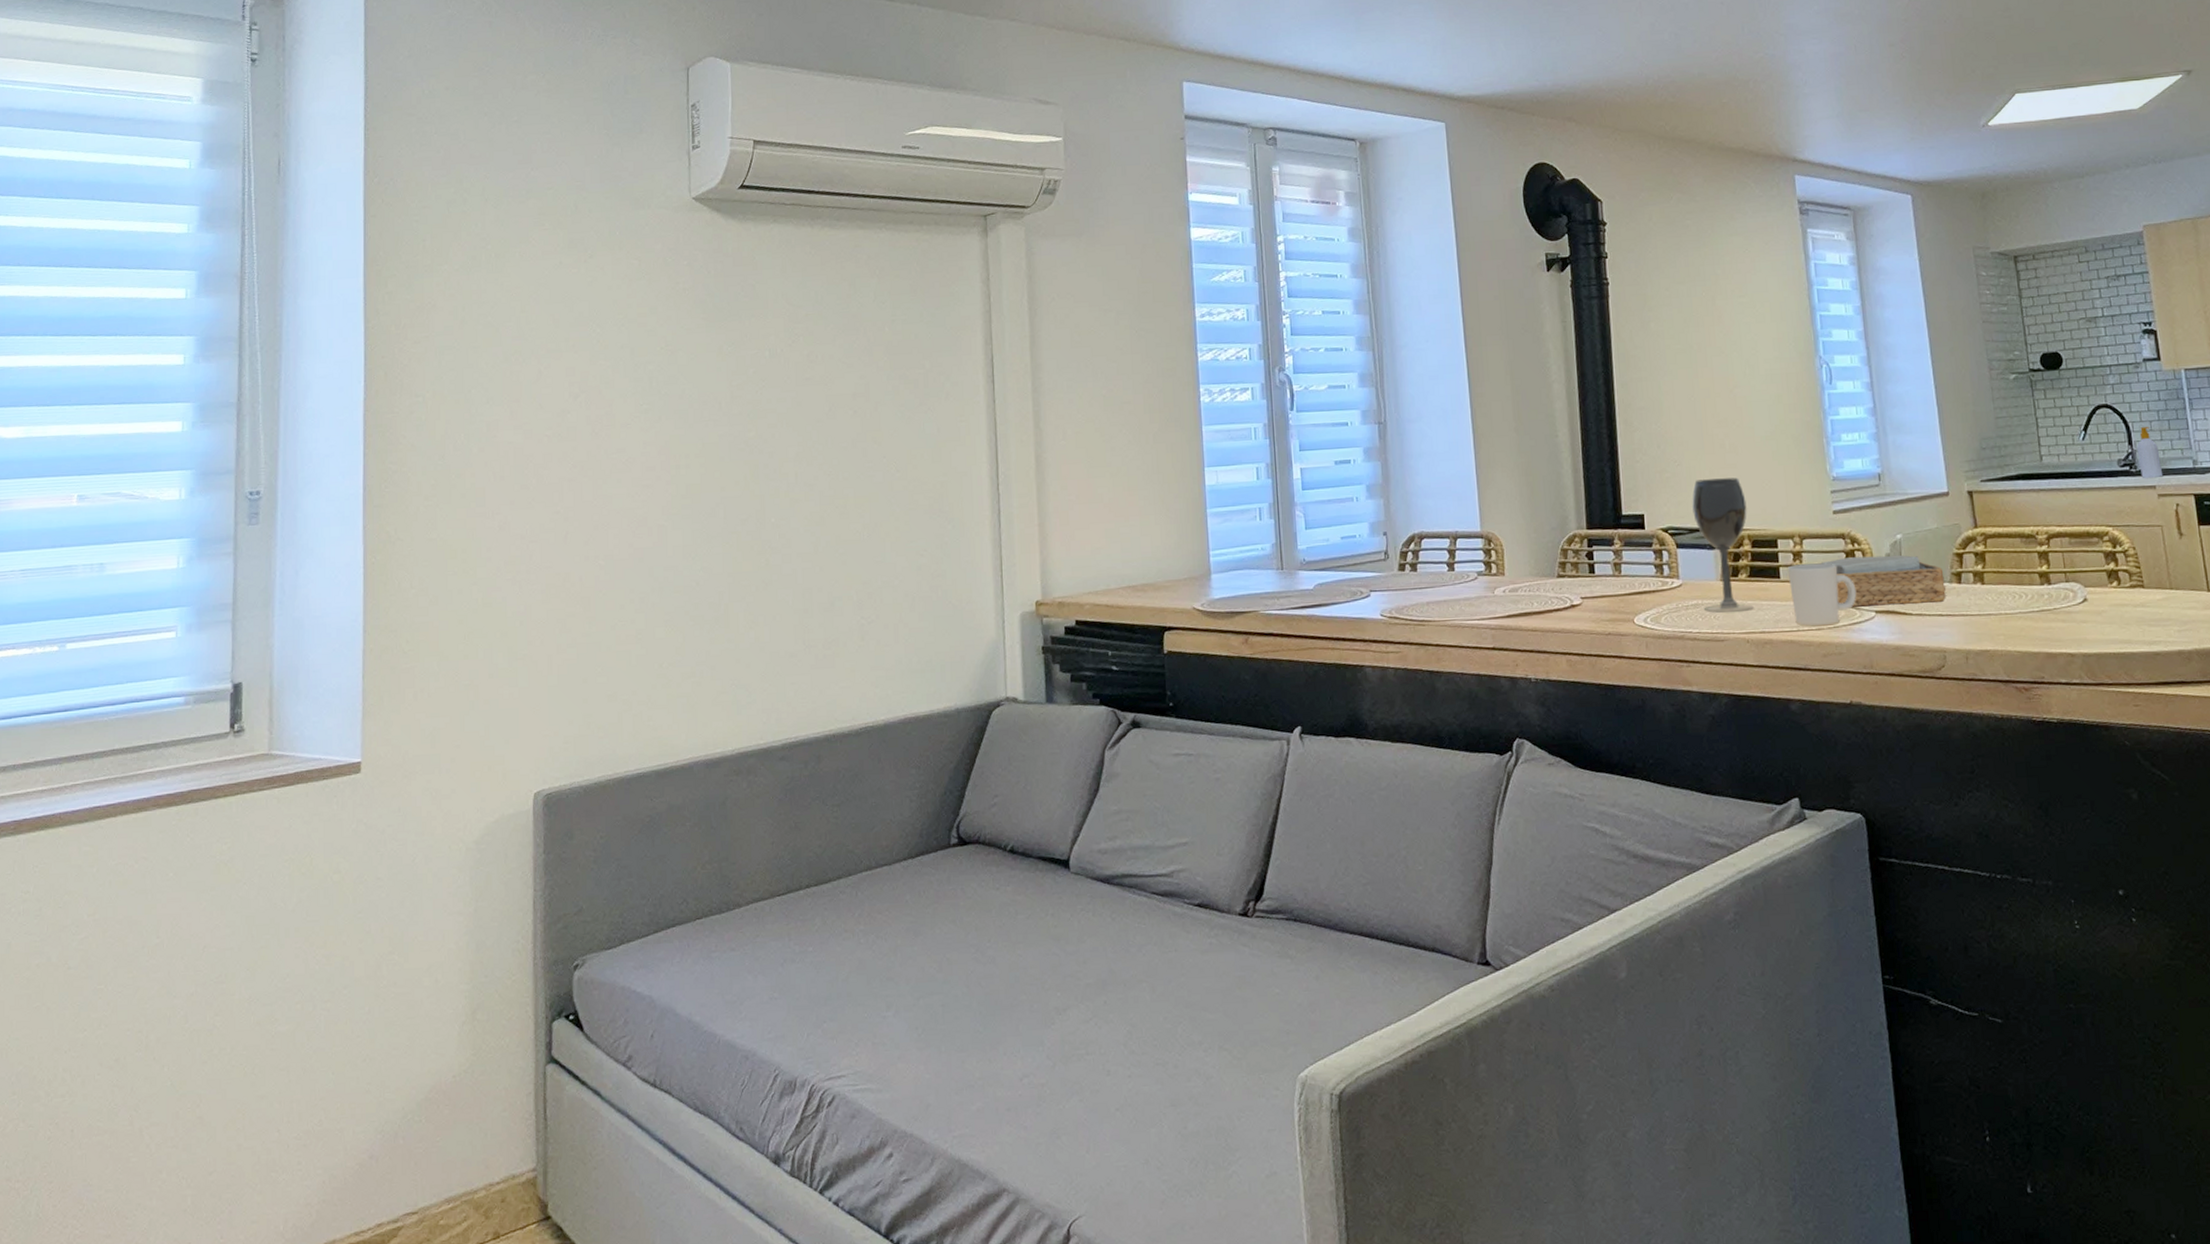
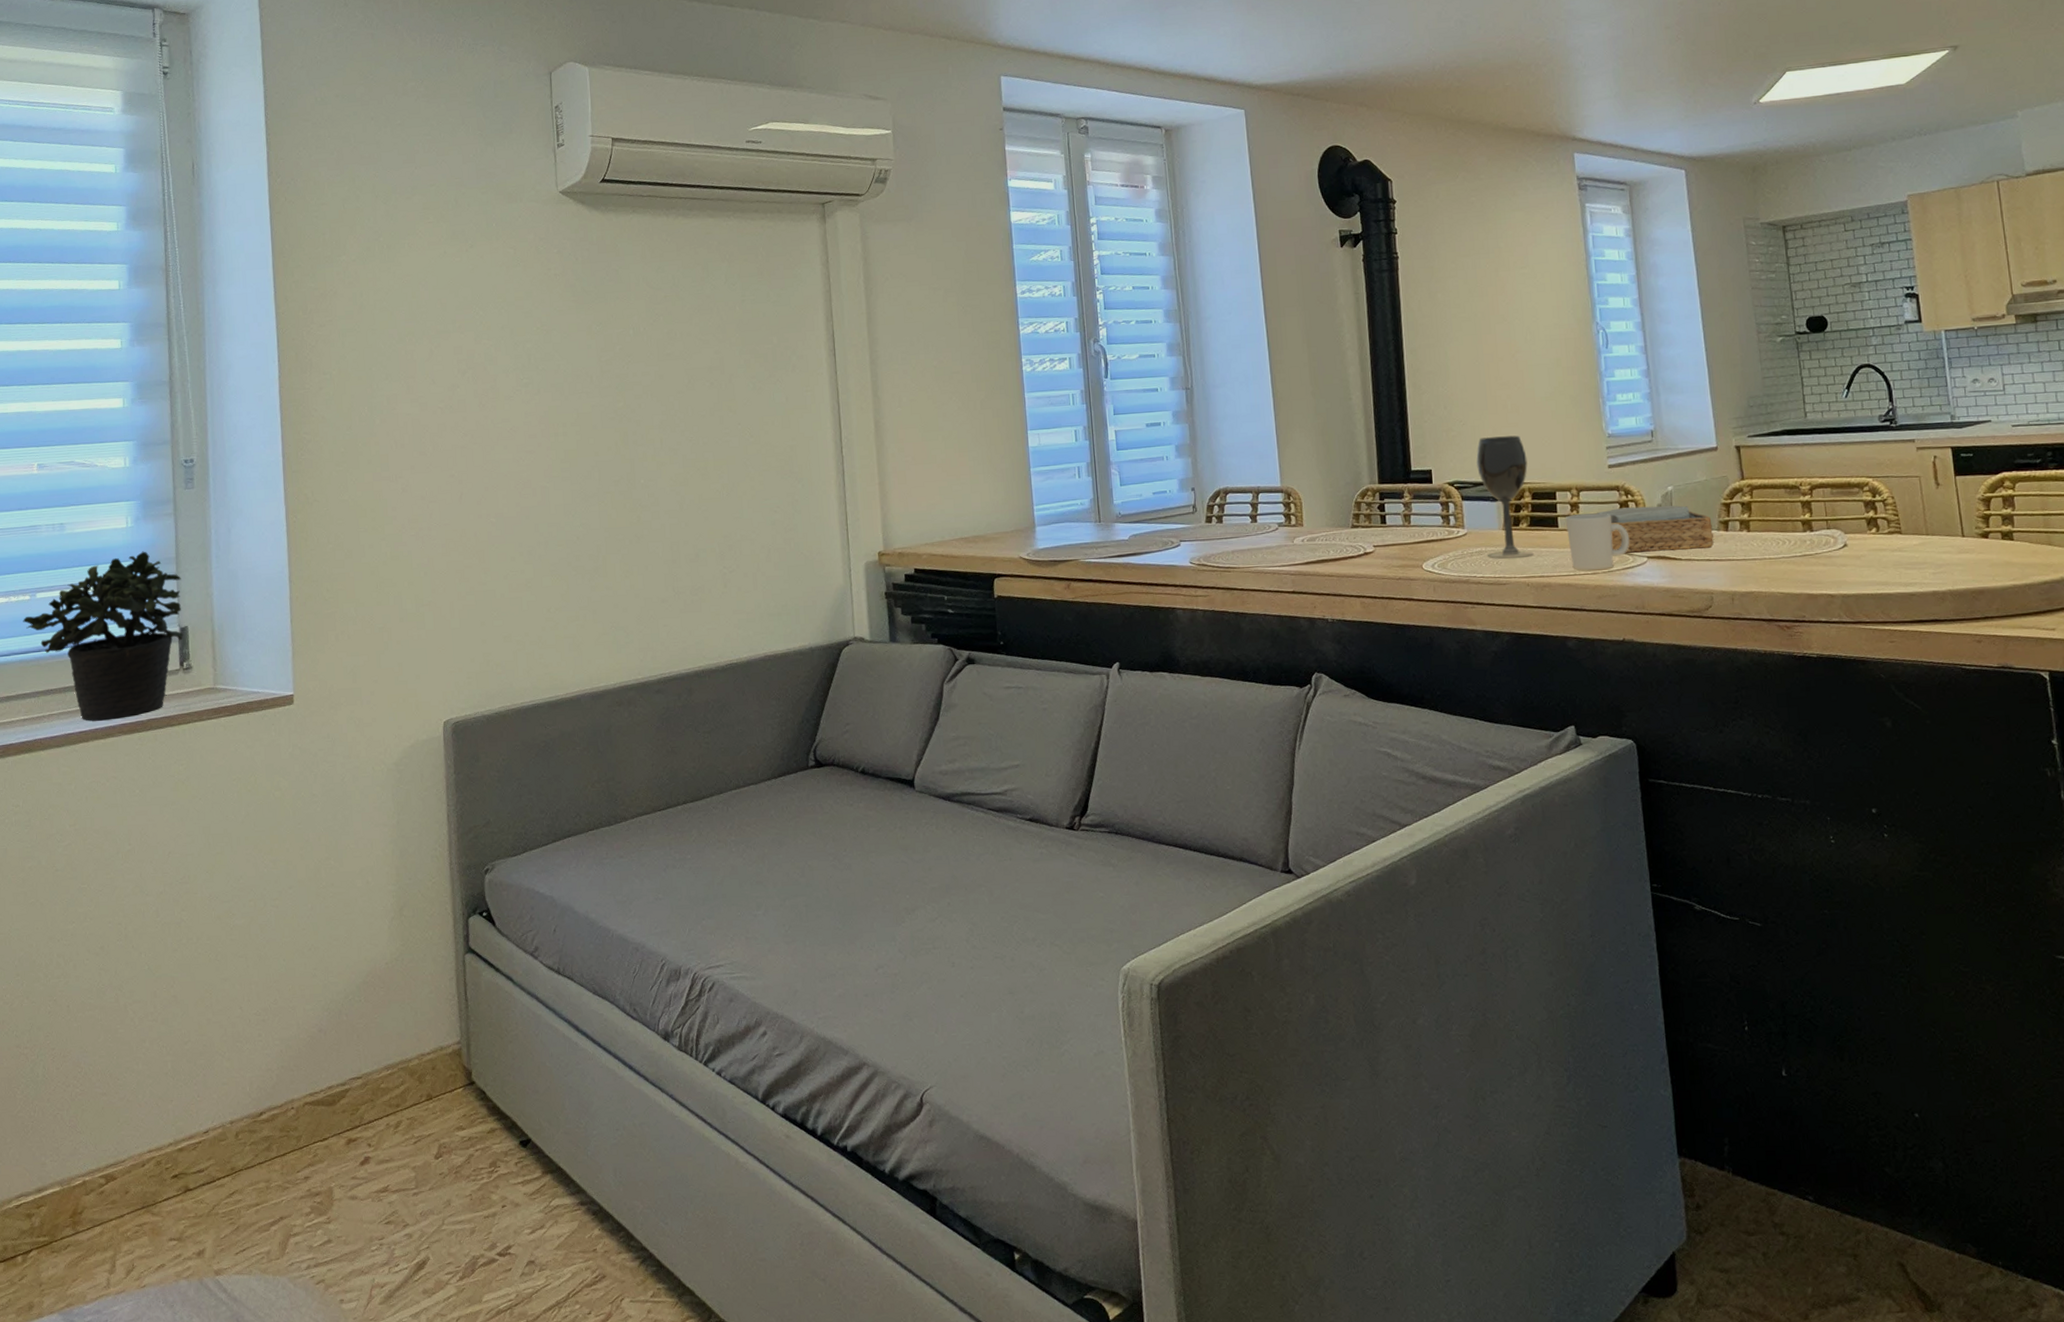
potted plant: none [48,595,238,792] -> present [23,551,184,721]
soap bottle: present [2137,427,2164,479] -> none [1897,385,1922,434]

